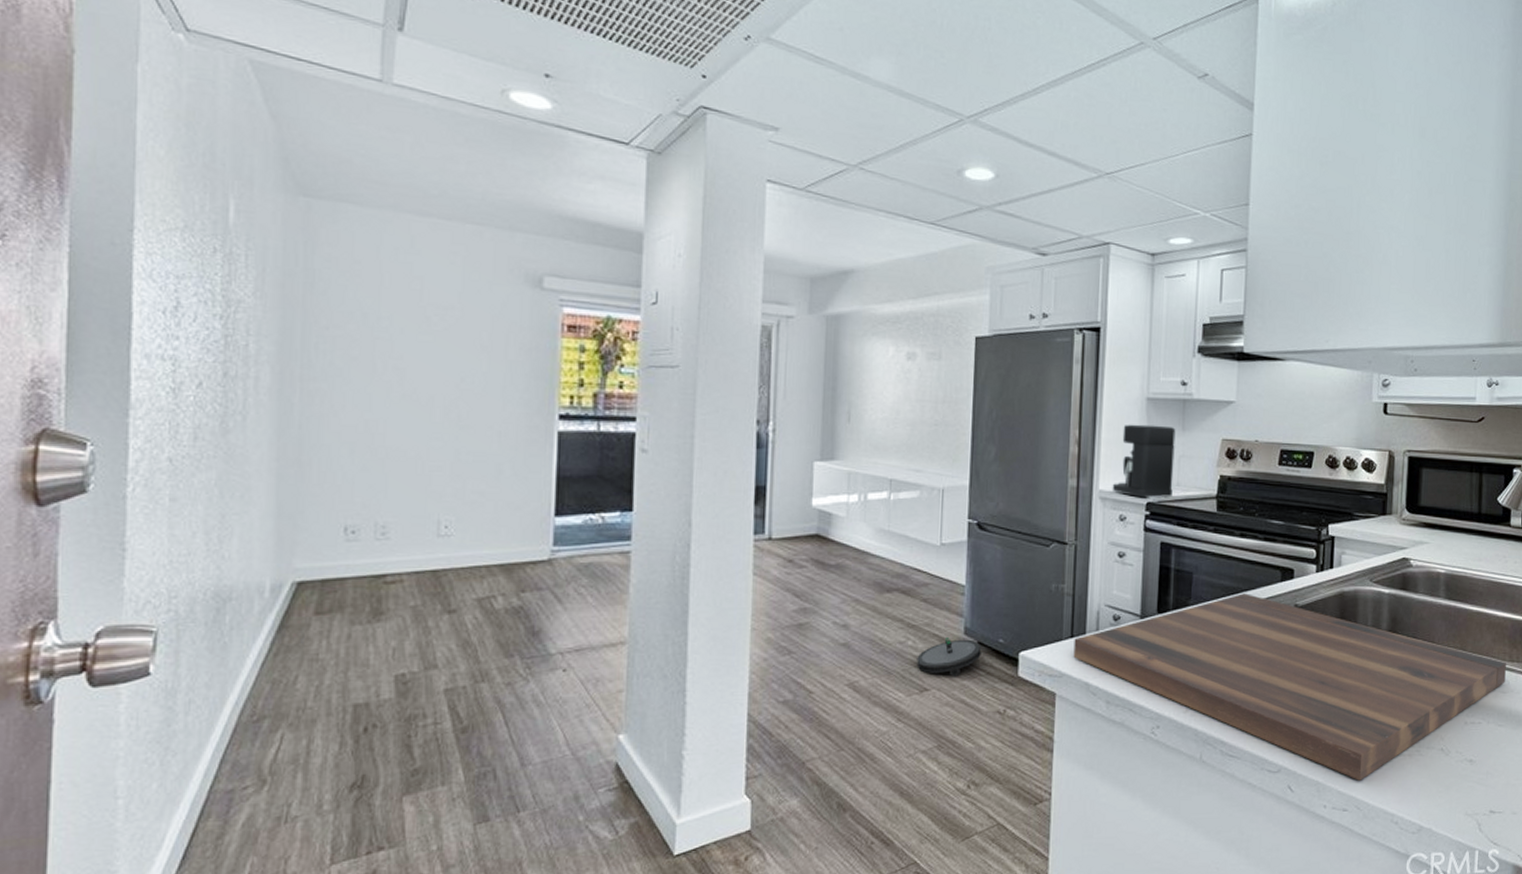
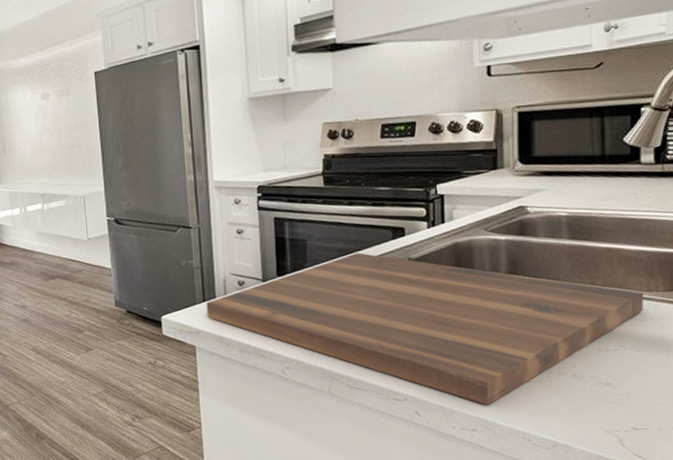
robot vacuum: present [917,638,982,677] -> none [80,309,131,339]
coffee maker: present [1112,424,1176,498] -> none [225,119,281,183]

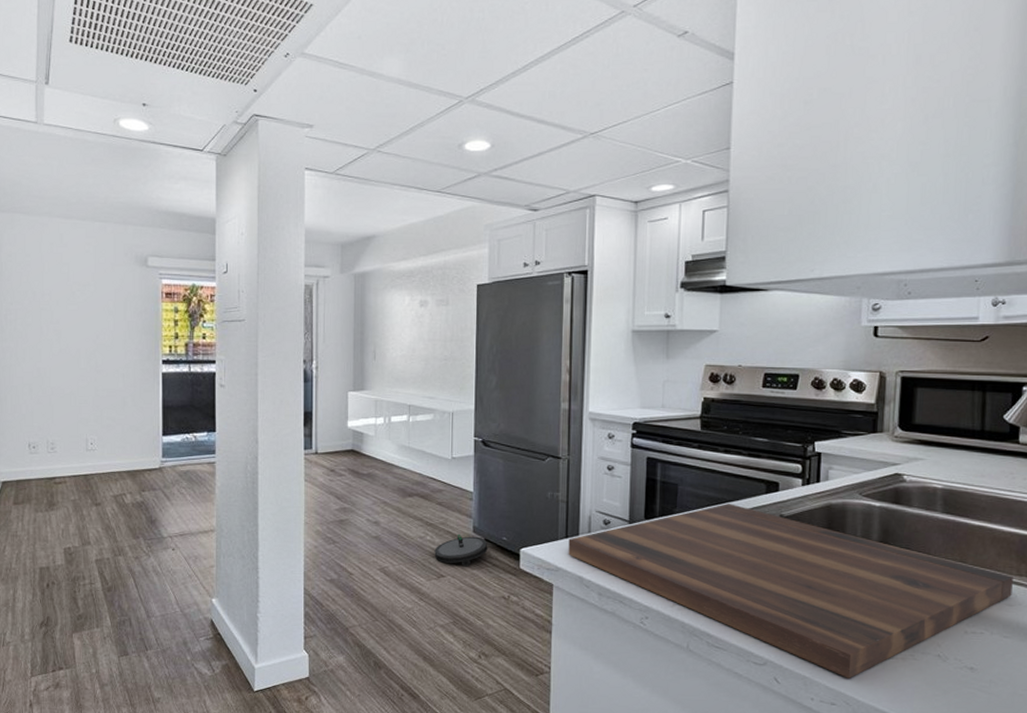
robot vacuum: none [80,309,131,339] -> present [434,535,488,567]

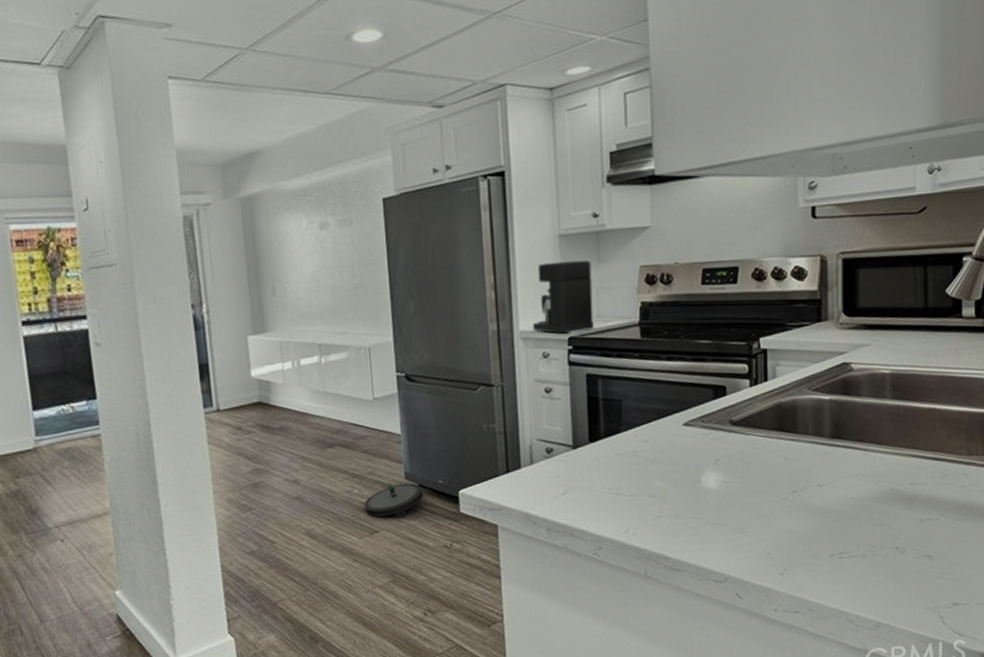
cutting board: present [568,504,1013,678] -> none [510,414,964,584]
coffee maker: none [600,354,660,419] -> present [532,260,594,334]

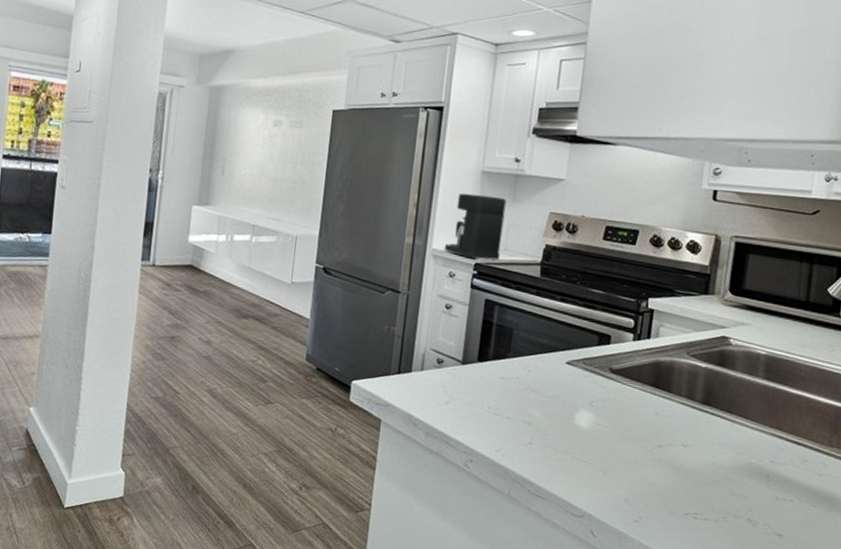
robot vacuum: present [364,483,423,518] -> none [264,361,320,395]

